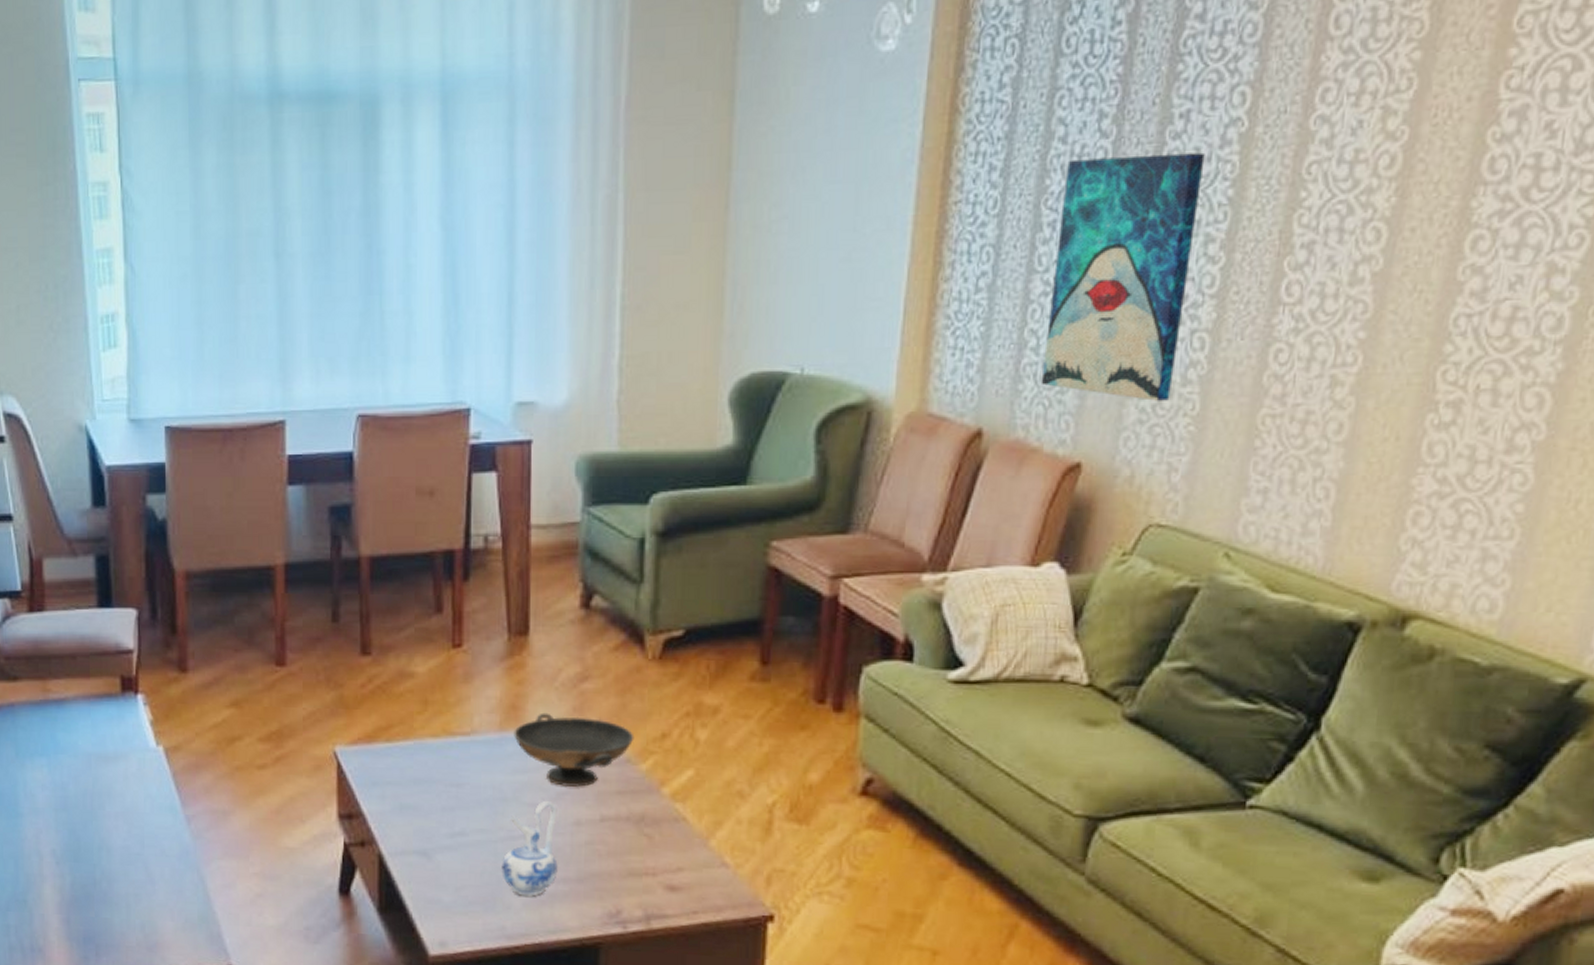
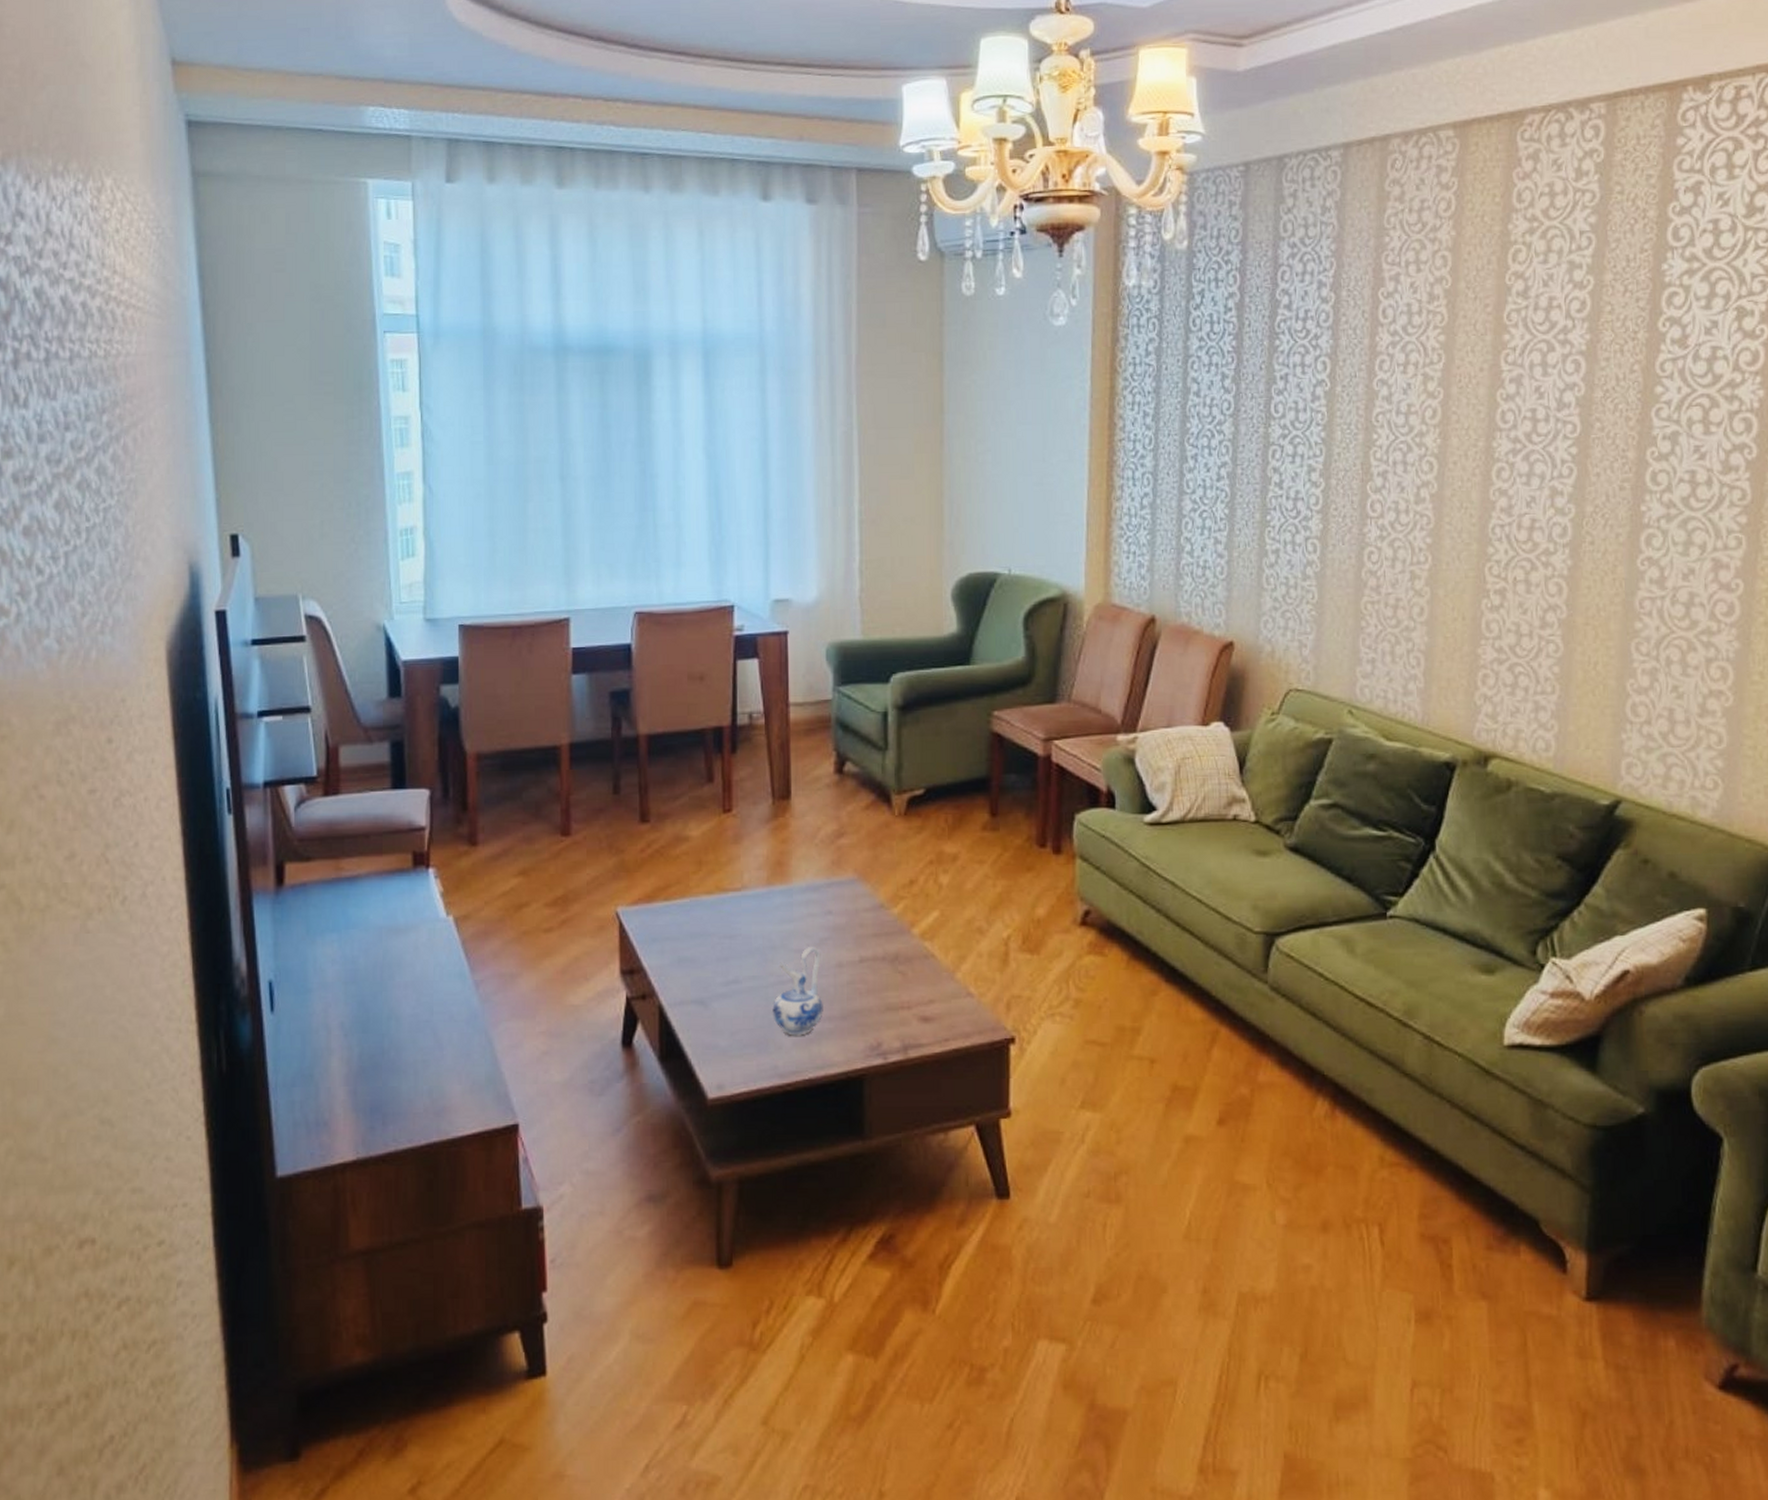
decorative bowl: present [514,712,634,787] -> none [780,867,886,932]
wall art: present [1040,152,1205,401] -> none [1197,405,1302,592]

